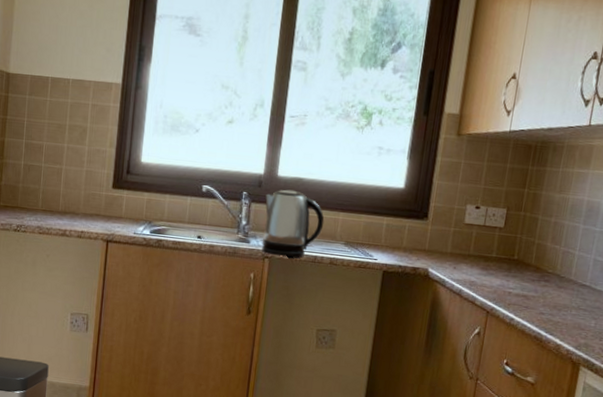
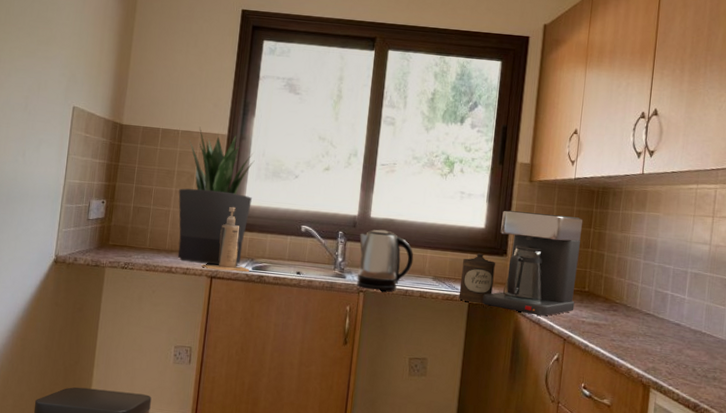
planter: none [71,74,152,228] -> present [177,126,255,265]
soap dispenser: none [96,164,148,236] -> present [201,206,250,273]
canister: none [372,216,415,272] -> present [458,253,495,304]
coffee maker: none [398,168,517,287] -> present [482,210,583,316]

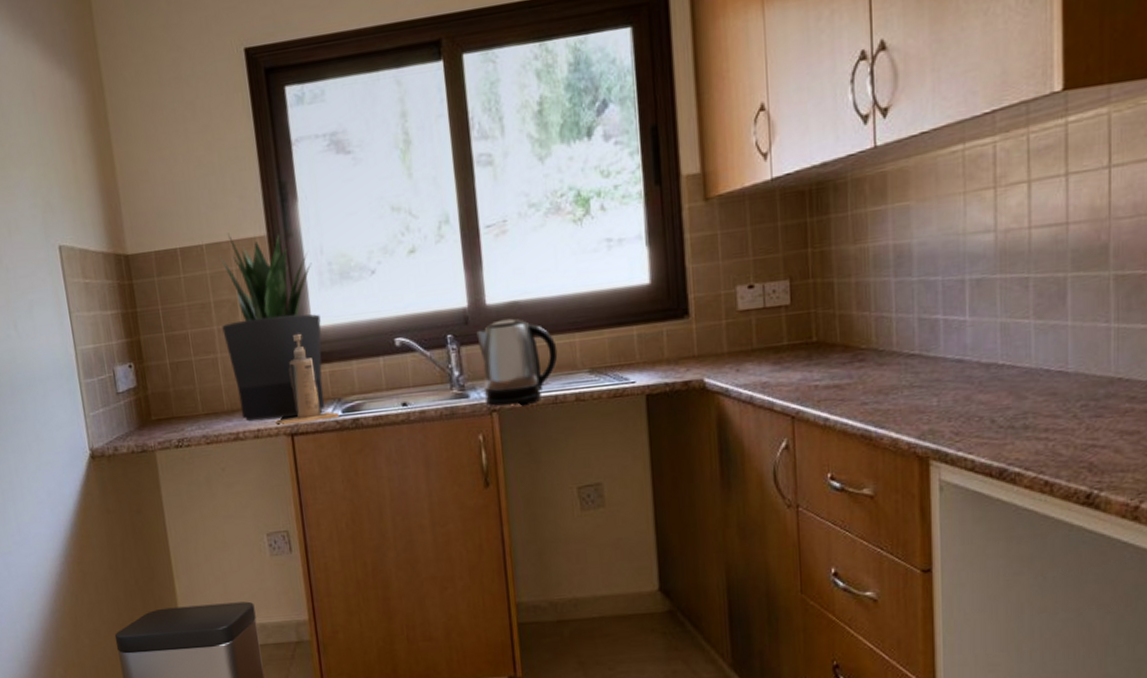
canister: present [458,253,495,304] -> none [626,320,677,394]
coffee maker: present [482,210,583,316] -> none [665,236,800,394]

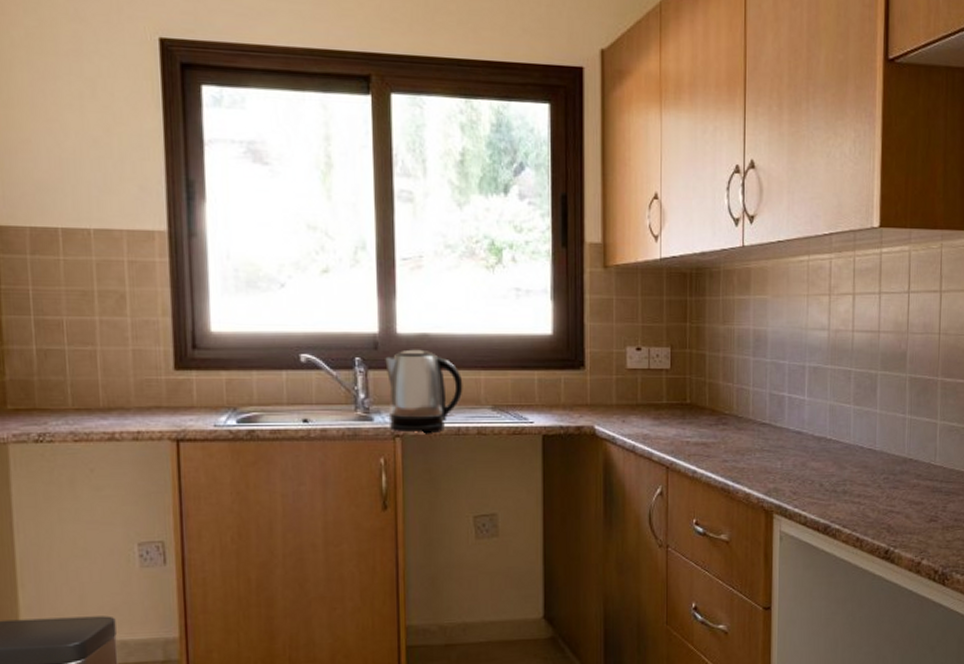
planter: present [218,233,326,422] -> none [105,221,221,422]
soap dispenser: present [275,333,340,425] -> none [159,336,234,428]

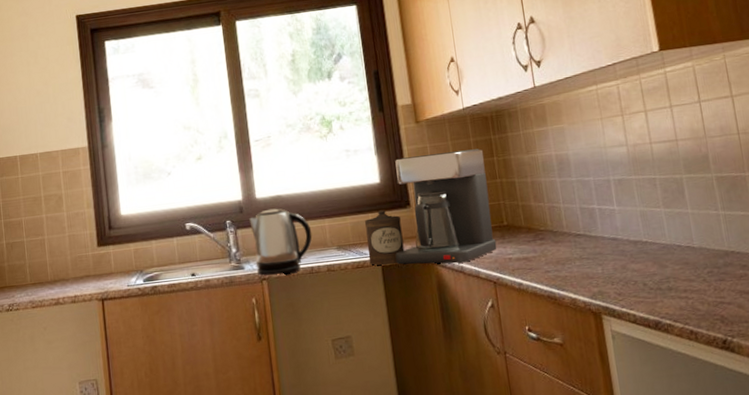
canister: none [528,368,571,435] -> present [364,210,404,266]
coffee maker: none [560,308,676,441] -> present [395,148,497,265]

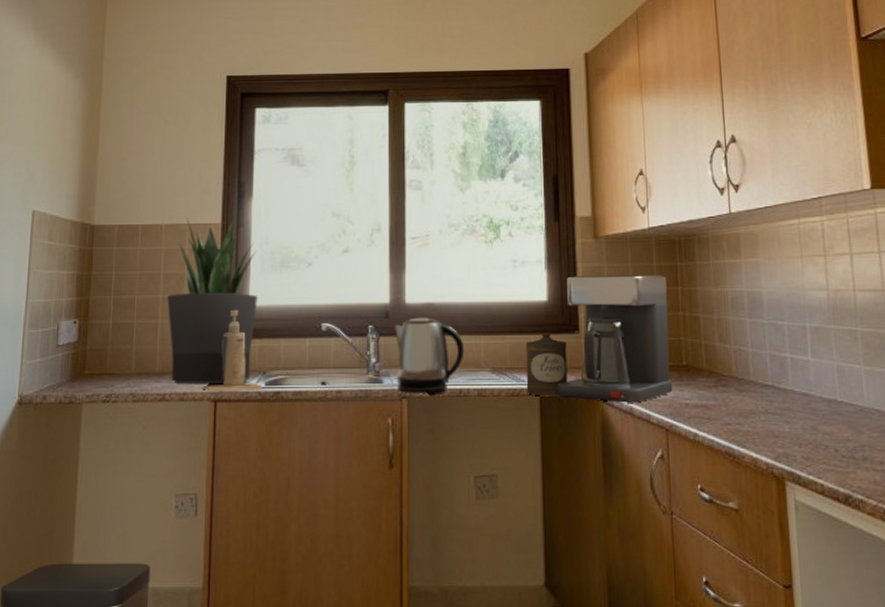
planter: none [49,144,130,290] -> present [167,217,258,385]
soap dispenser: none [89,220,141,292] -> present [202,309,263,390]

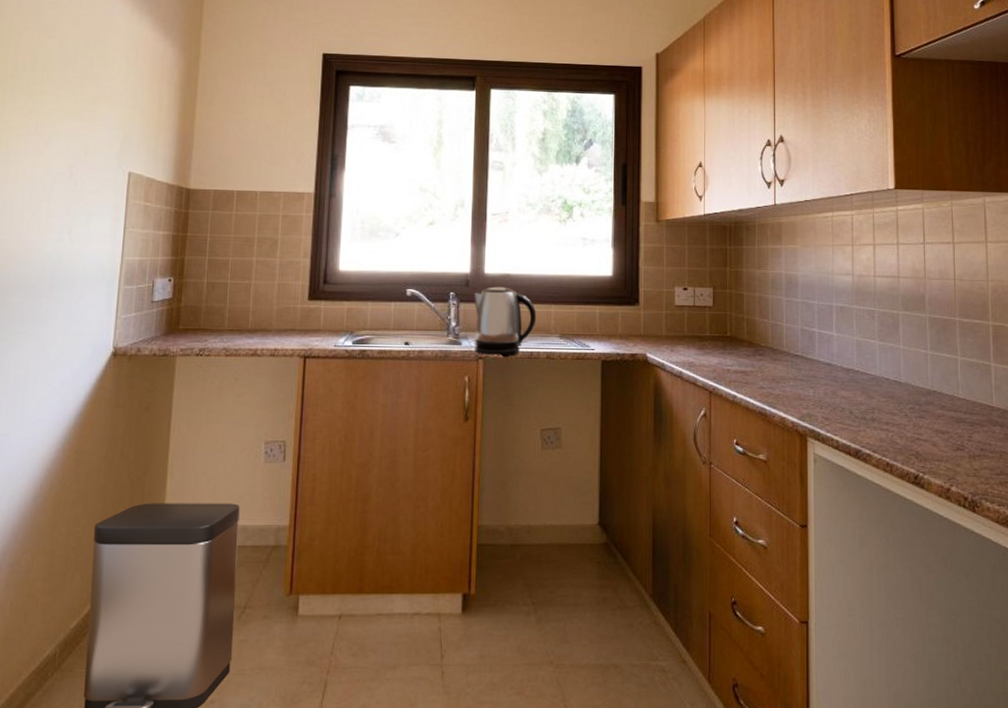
planter: present [167,217,258,385] -> none [260,186,348,342]
soap dispenser: present [202,309,263,390] -> none [292,273,350,348]
canister: present [525,332,568,396] -> none [590,304,627,361]
coffee maker: present [557,275,673,403] -> none [617,255,718,368]

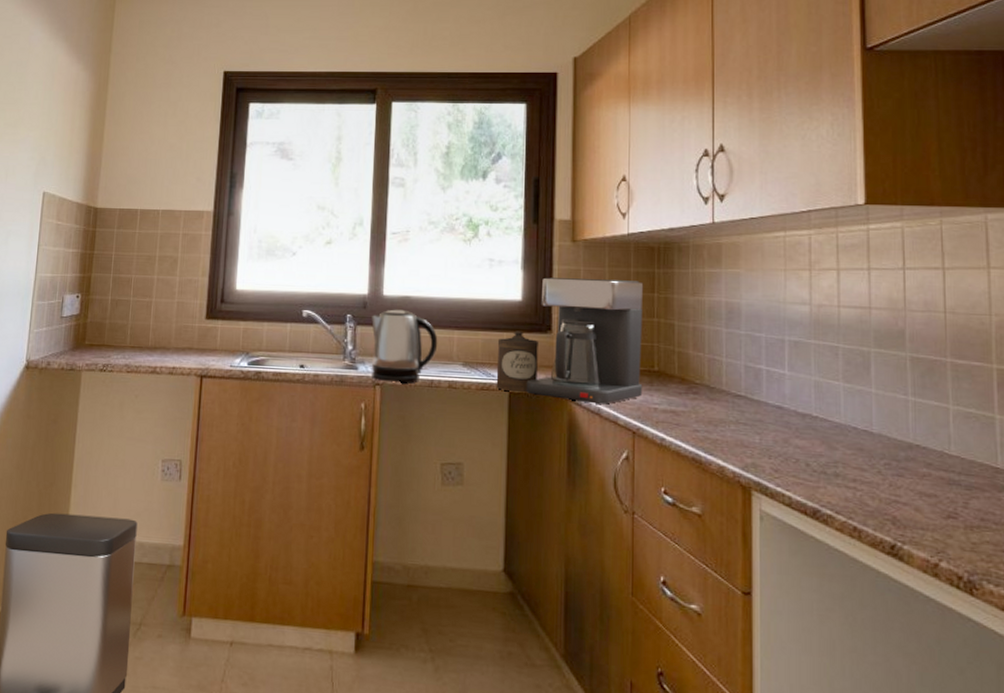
canister: none [590,304,627,361] -> present [496,330,538,393]
coffee maker: none [617,255,718,368] -> present [526,277,644,405]

